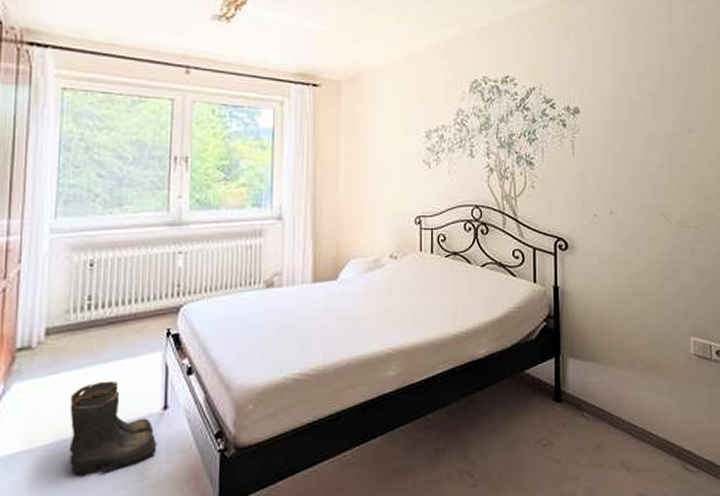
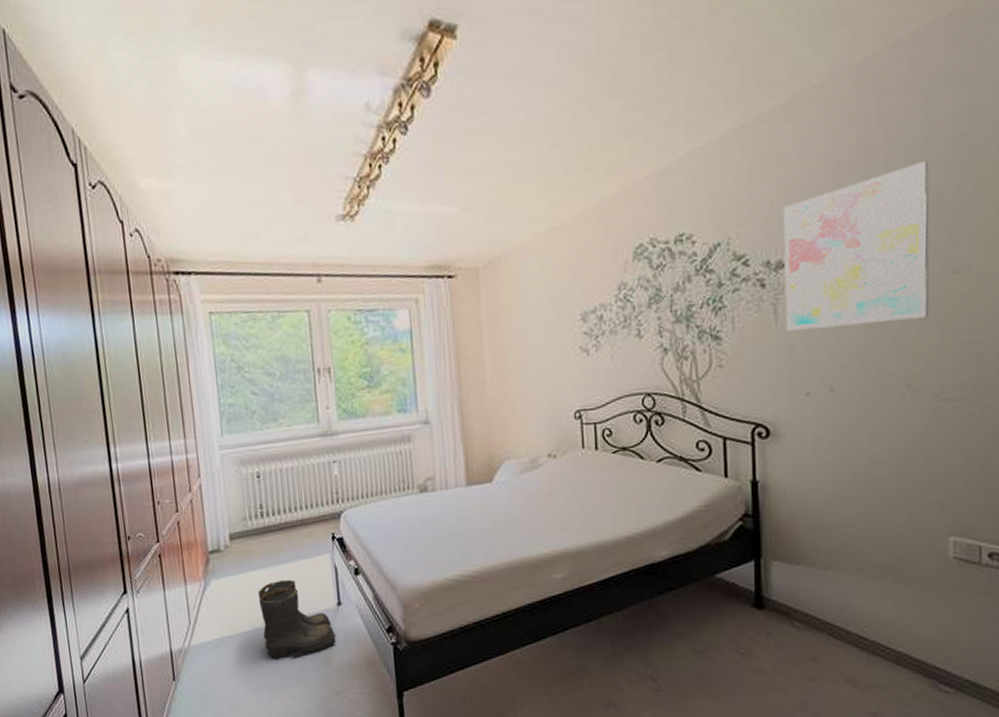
wall art: none [578,49,674,164] -> present [782,161,930,331]

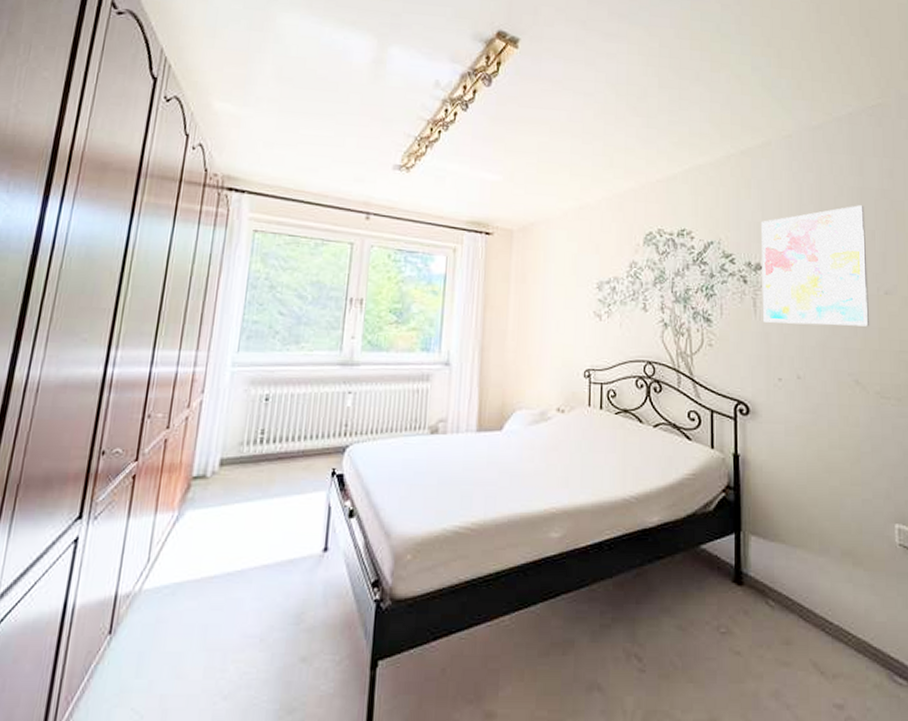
boots: present [257,579,337,658] -> none [231,516,315,611]

